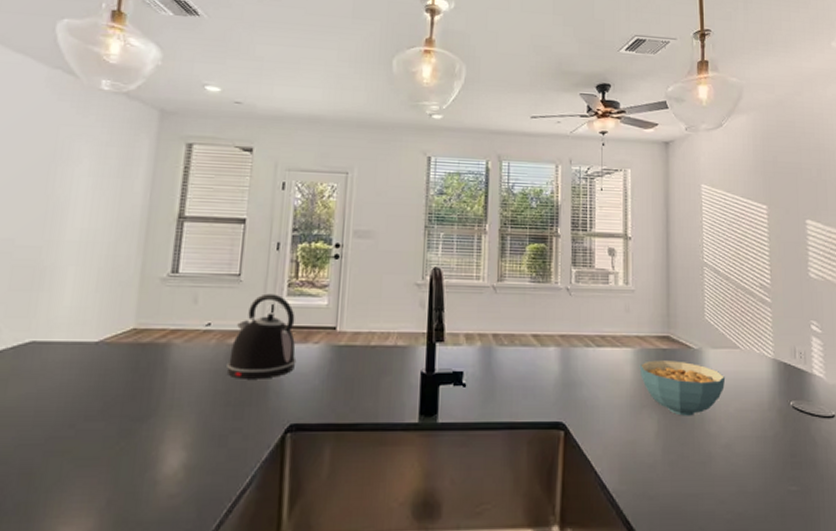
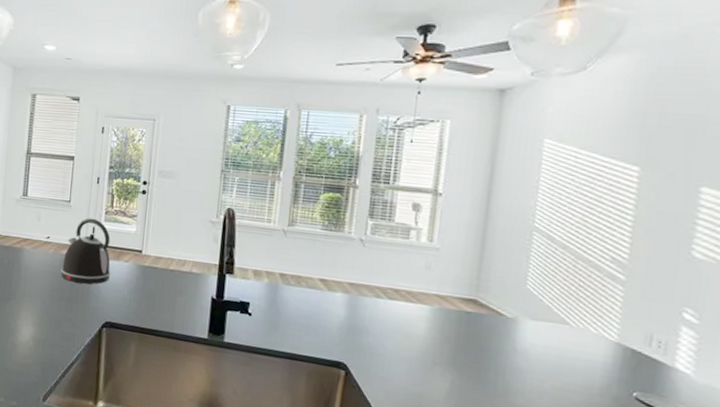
cereal bowl: present [639,360,726,416] -> none [435,320,545,384]

